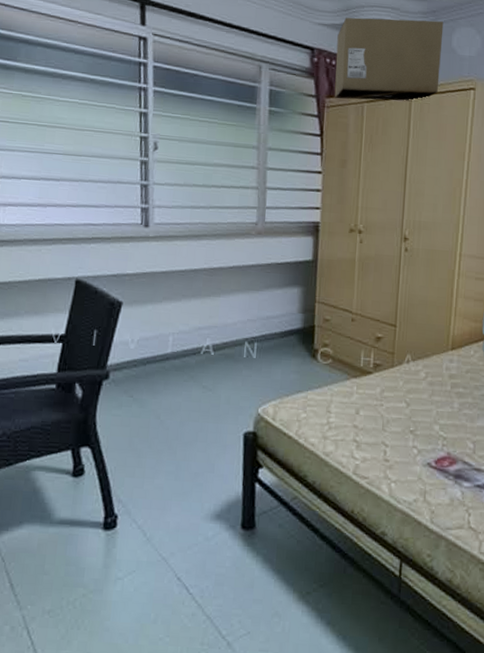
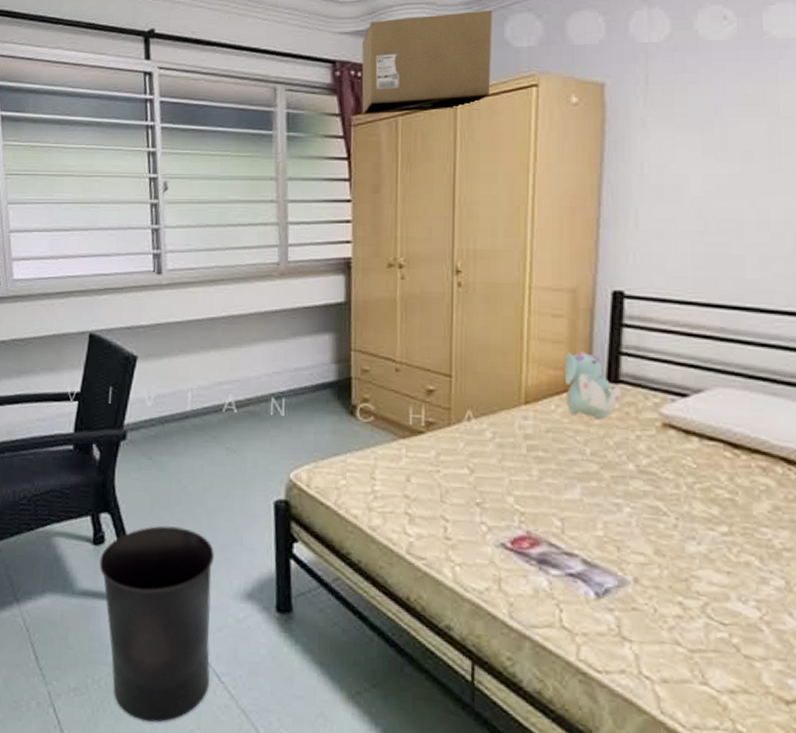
waste bin: none [78,457,188,635] -> present [99,525,214,723]

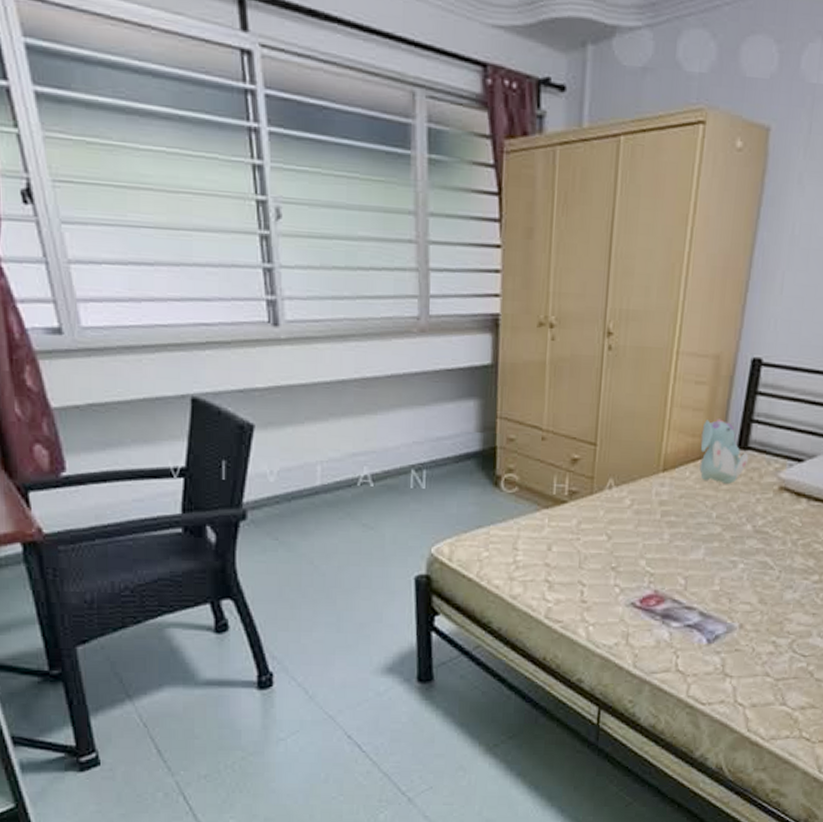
waste bin: present [99,525,214,723] -> none [224,608,352,796]
box: present [361,10,493,115] -> none [516,15,666,143]

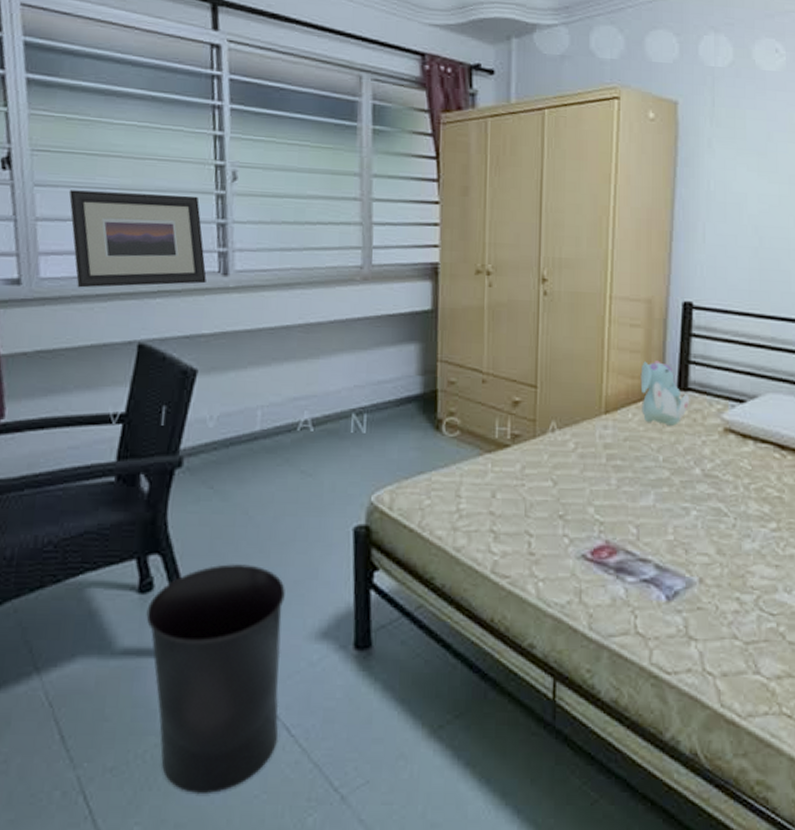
picture frame: none [100,228,256,338] -> present [69,190,207,288]
waste bin: none [224,608,352,796] -> present [146,564,285,795]

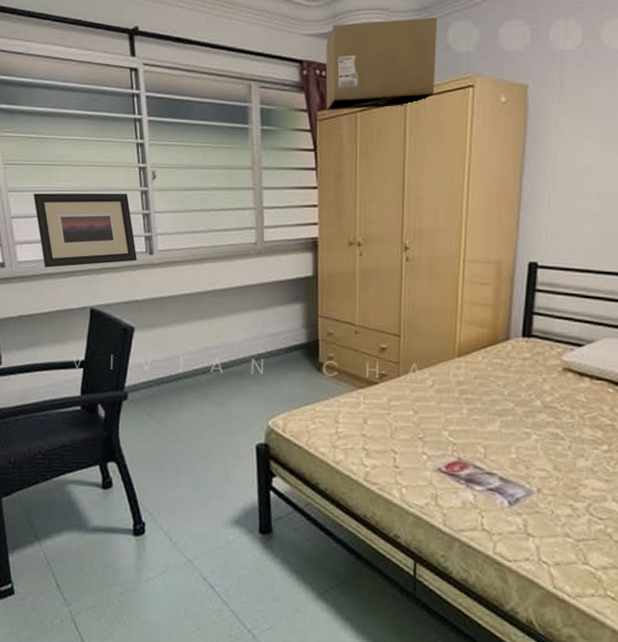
waste bin: present [146,564,285,795] -> none [108,470,207,628]
box: none [451,16,579,115] -> present [325,17,438,111]
stuffed animal: present [640,360,690,427] -> none [489,312,533,367]

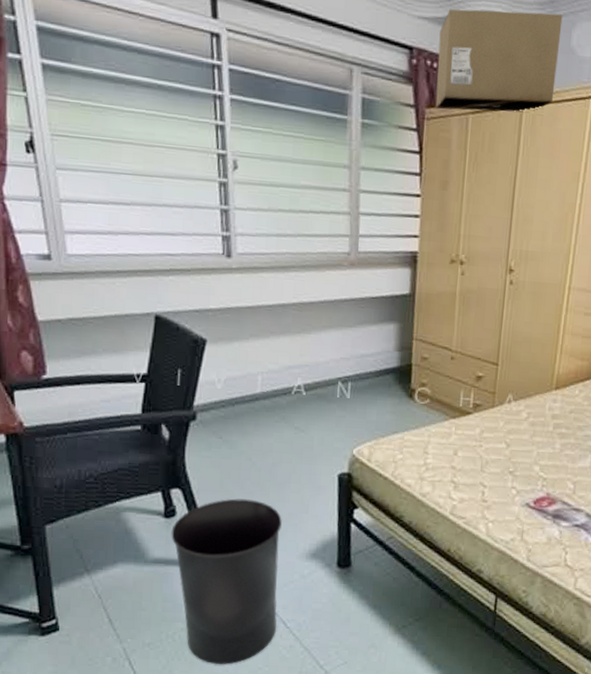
picture frame: present [33,193,137,268] -> none [87,174,212,265]
waste bin: none [108,470,207,628] -> present [171,498,282,665]

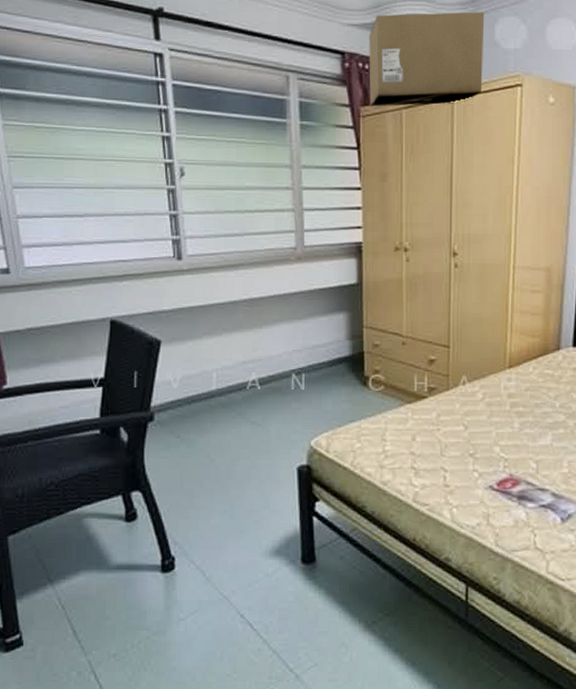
waste bin: present [171,498,282,665] -> none [133,498,243,674]

